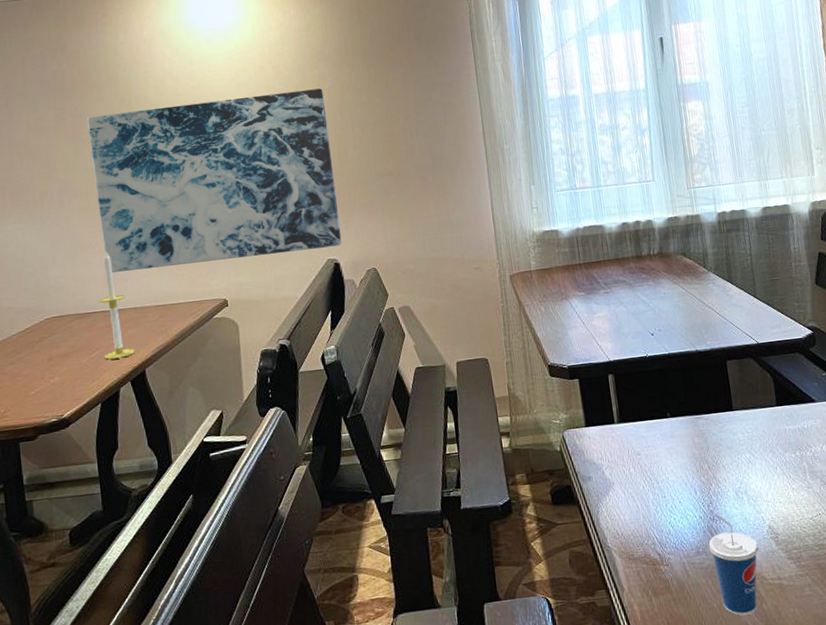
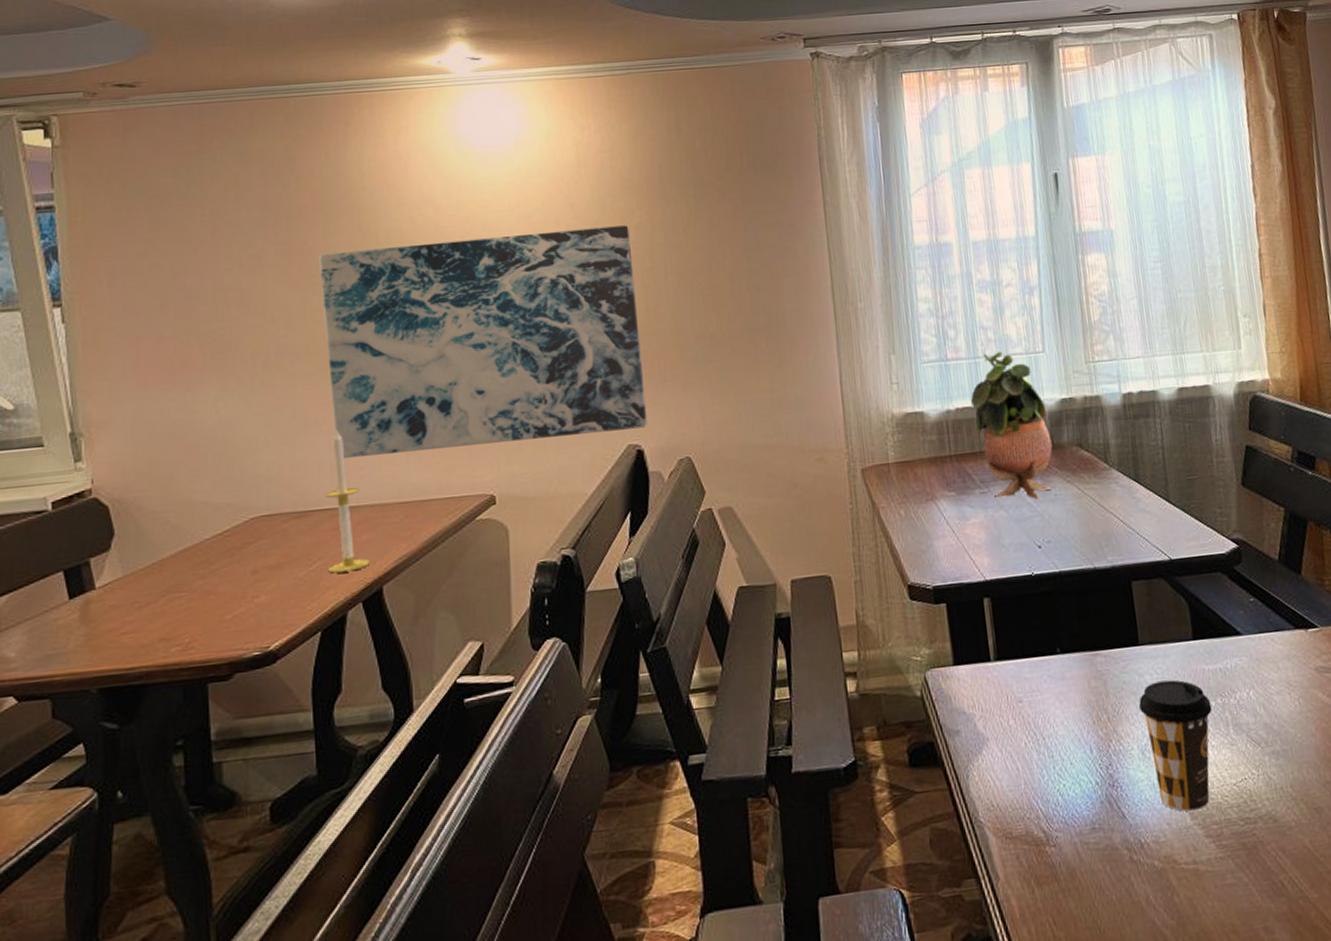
potted plant: none [595,181,662,298] -> present [970,351,1053,500]
cup: present [708,514,759,616] -> none [1106,779,1170,911]
coffee cup: none [733,437,793,540] -> present [1139,679,1212,812]

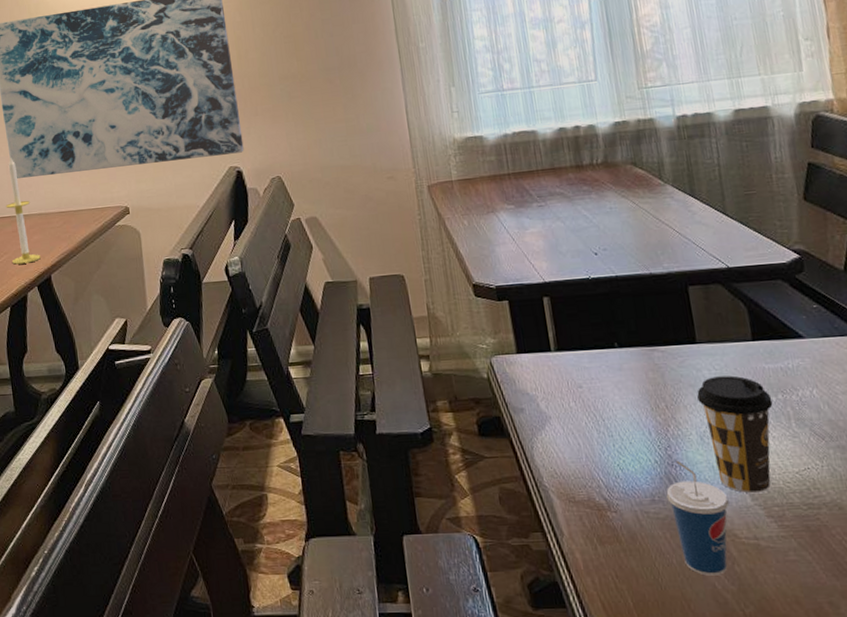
potted plant: present [970,351,1053,500] -> none [526,81,607,212]
cup: none [1106,779,1170,911] -> present [666,460,730,576]

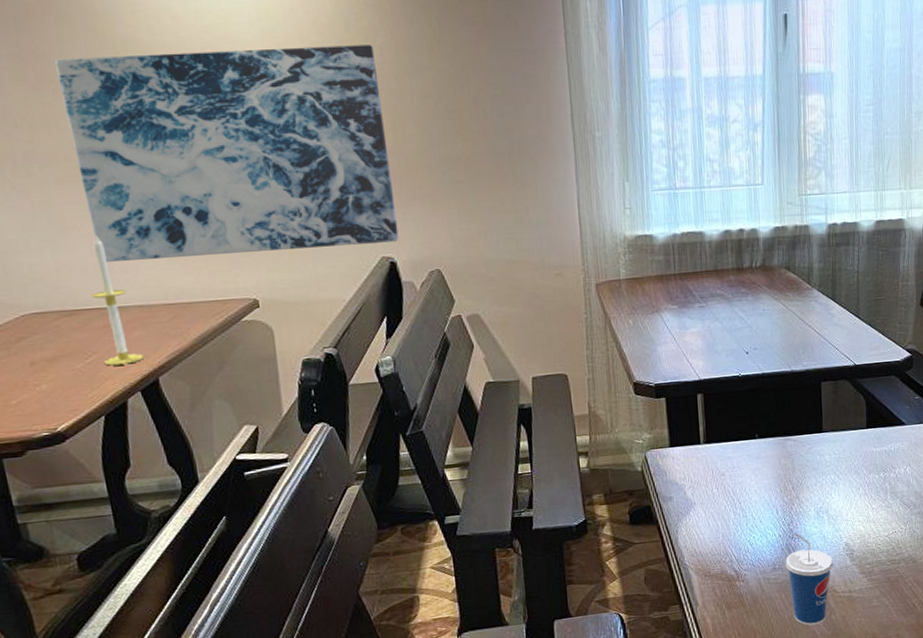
coffee cup: present [697,375,773,494] -> none [818,459,876,556]

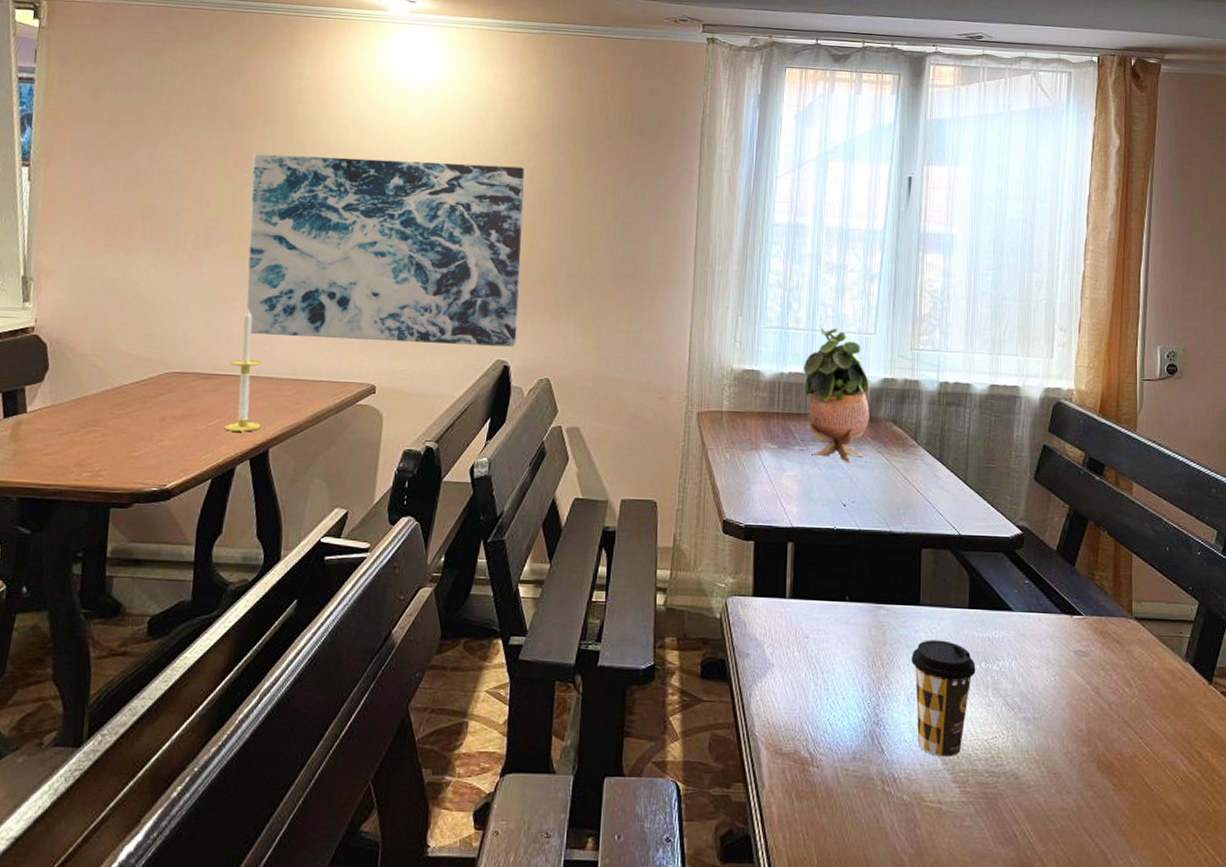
potted plant: none [694,183,764,314] -> present [802,327,870,464]
cup: present [785,533,833,626] -> none [867,719,922,837]
coffee cup: none [818,459,876,556] -> present [912,640,976,758]

